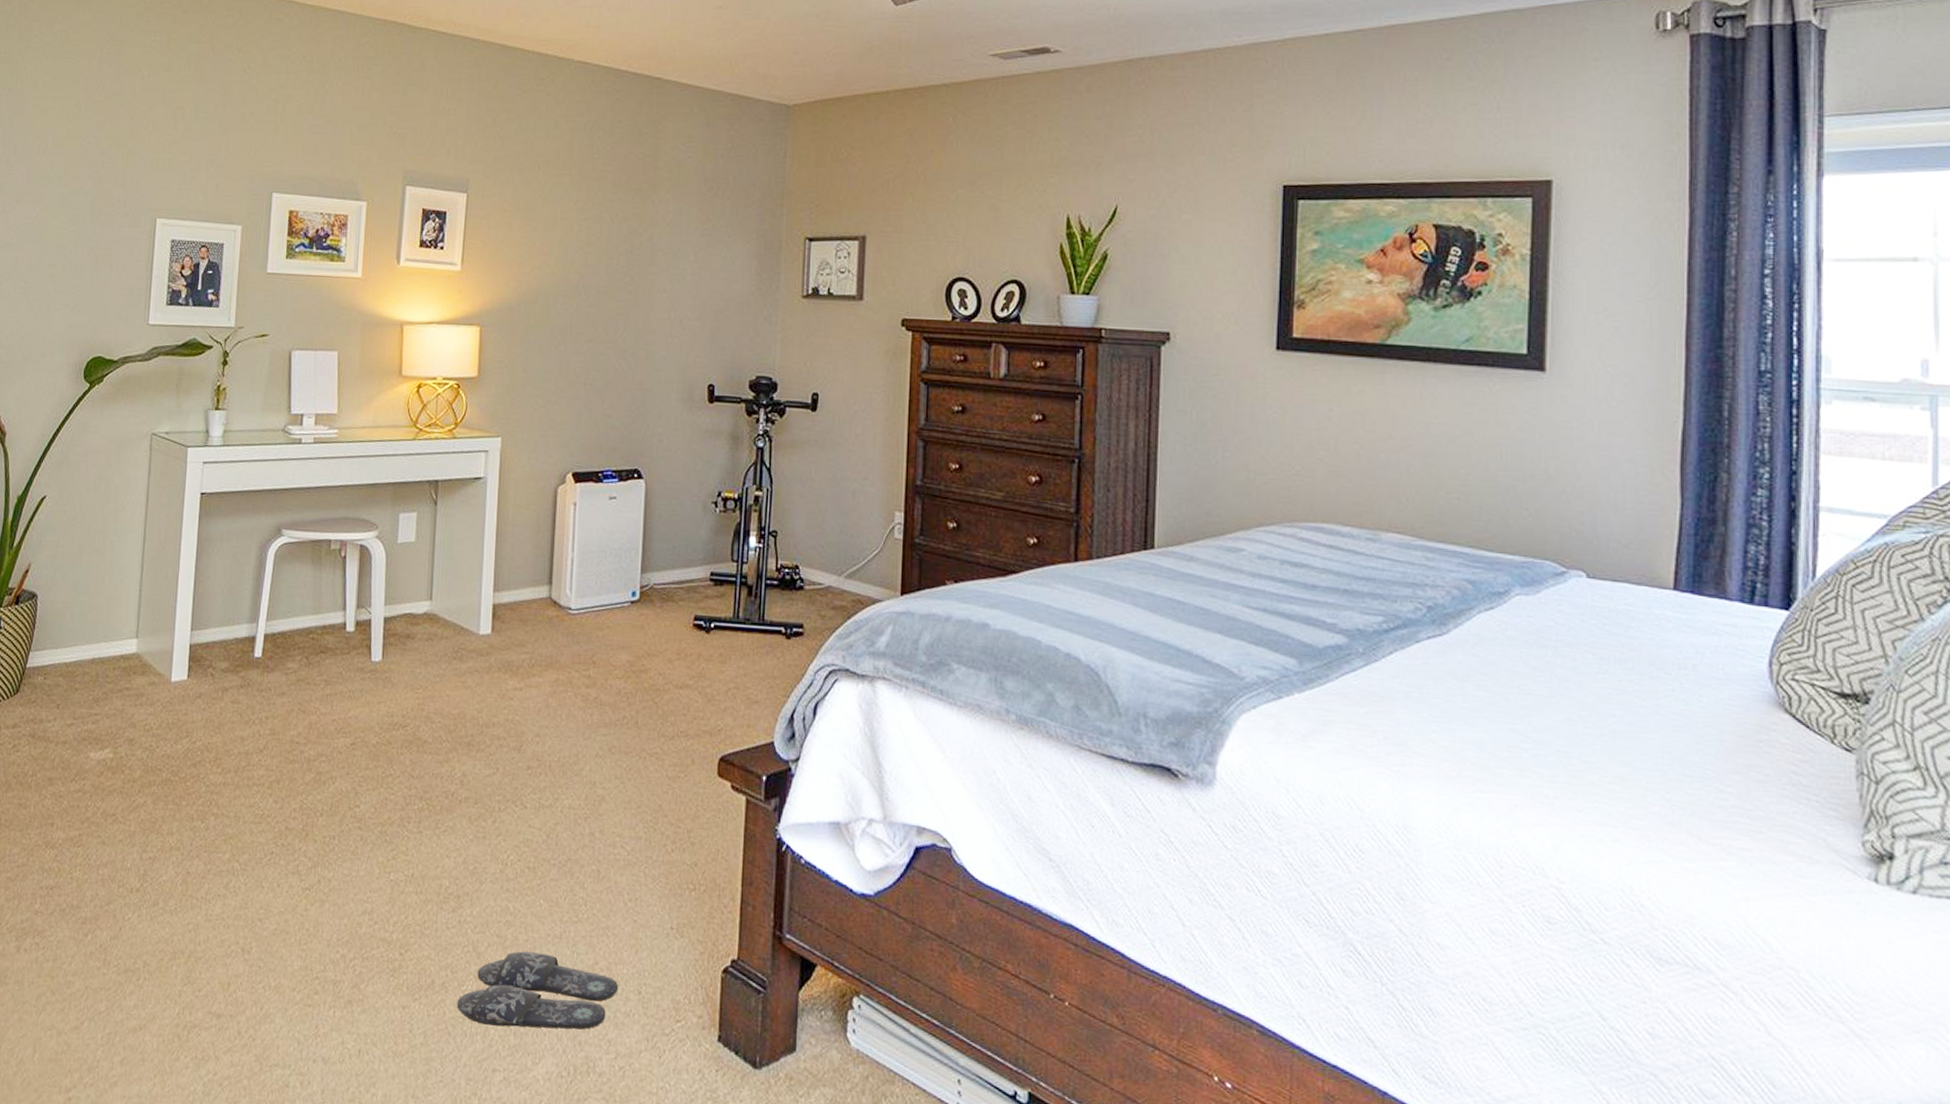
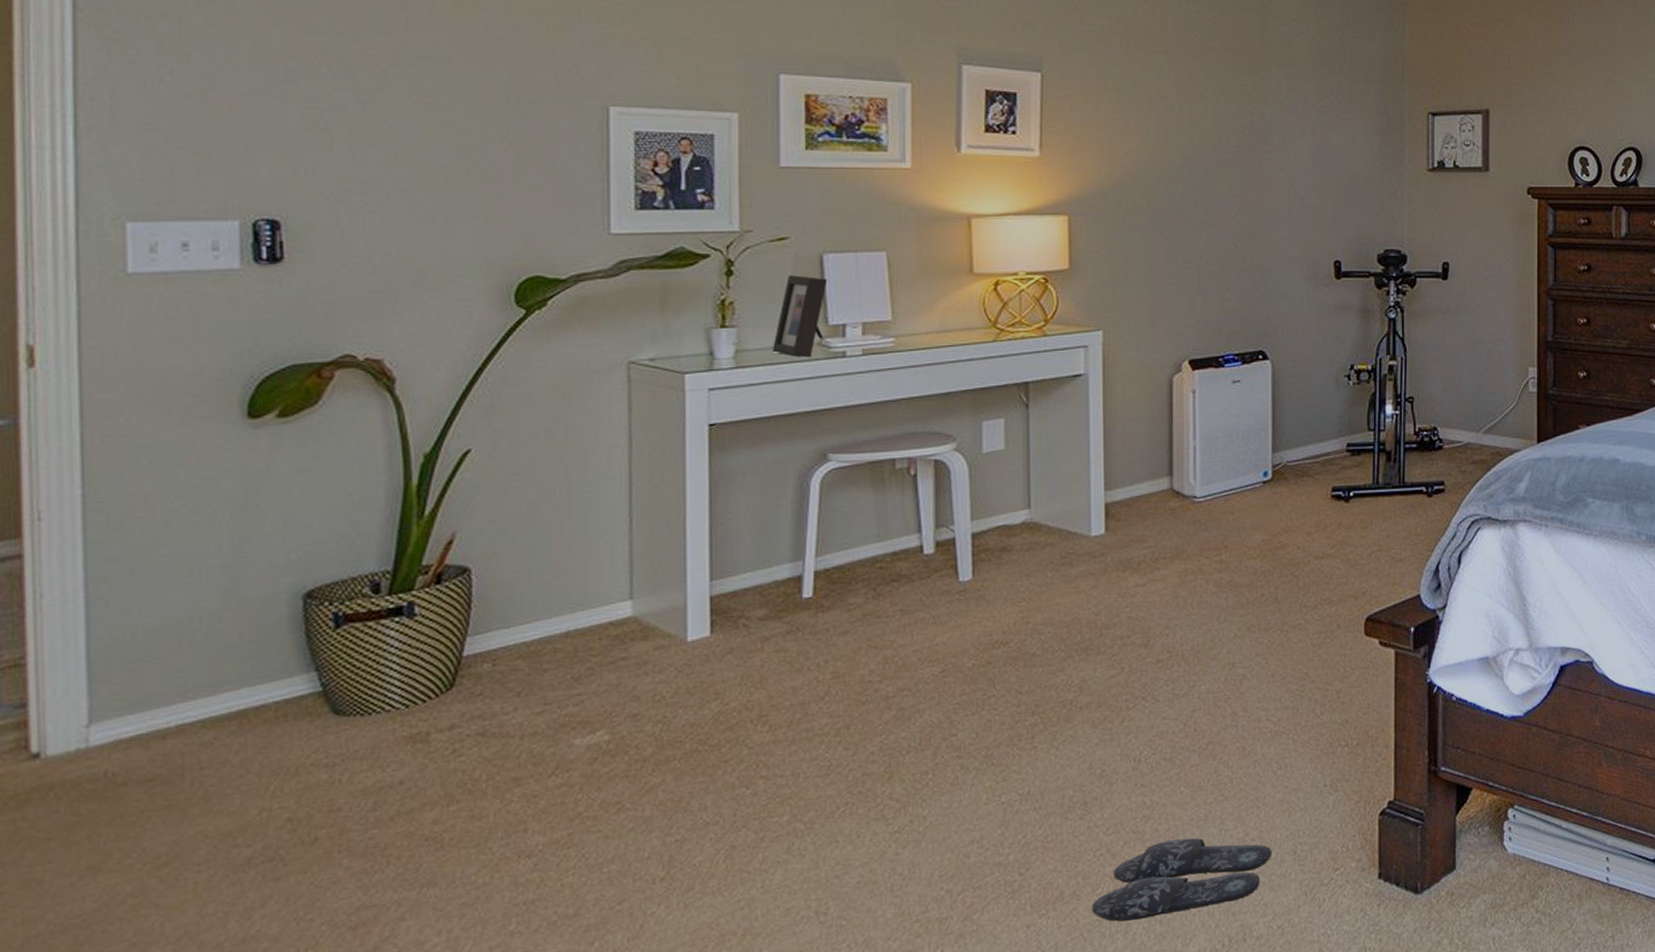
picture frame: none [250,368,293,442] -> present [772,275,828,358]

